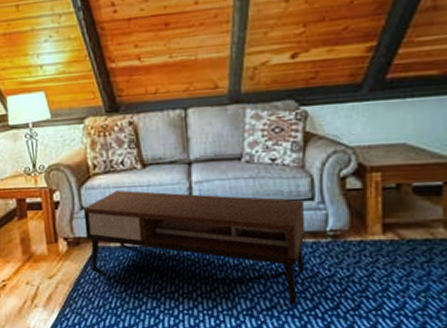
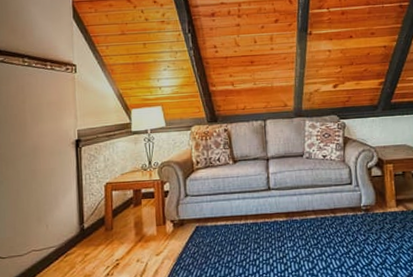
coffee table: present [83,190,306,305] -> none [187,181,348,264]

